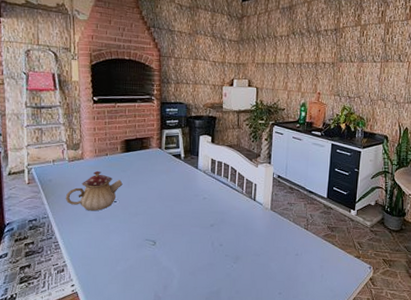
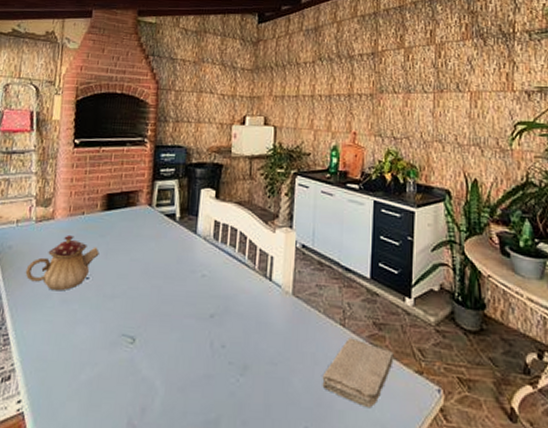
washcloth: none [291,237,341,280] -> present [322,338,394,409]

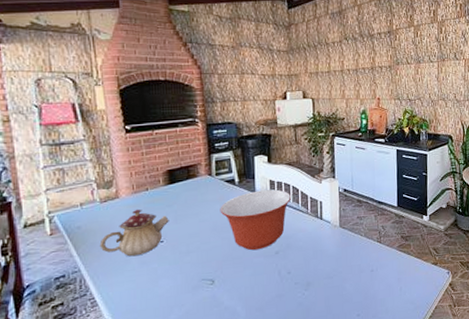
mixing bowl: none [154,231,238,308] -> present [220,189,292,251]
washcloth: present [322,338,394,409] -> none [367,249,417,294]

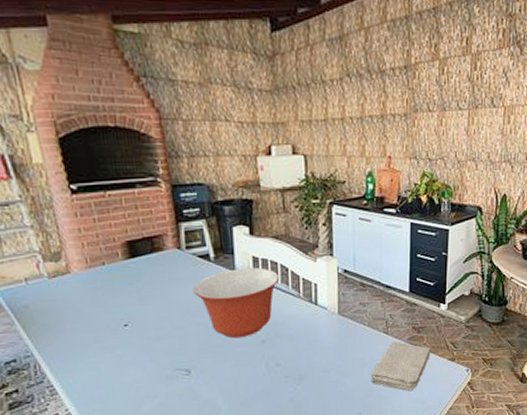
teapot: present [99,209,169,257] -> none [52,286,133,341]
washcloth: none [367,249,417,294] -> present [370,342,431,392]

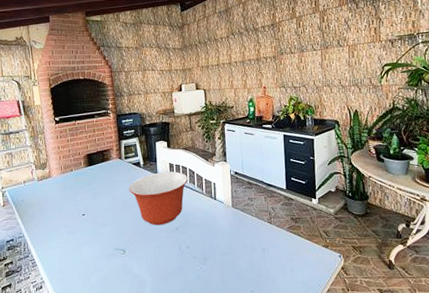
washcloth: present [370,342,431,392] -> none [259,230,307,274]

